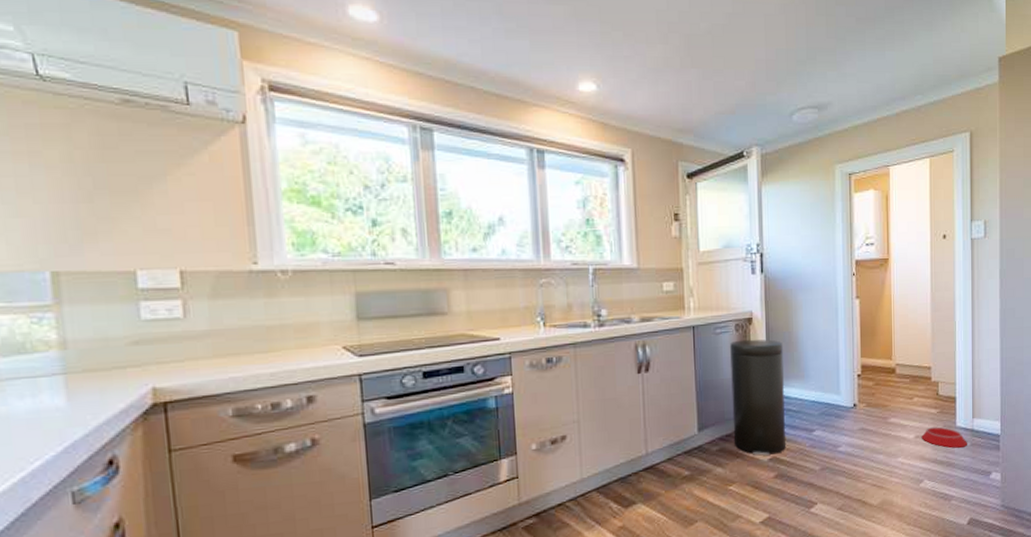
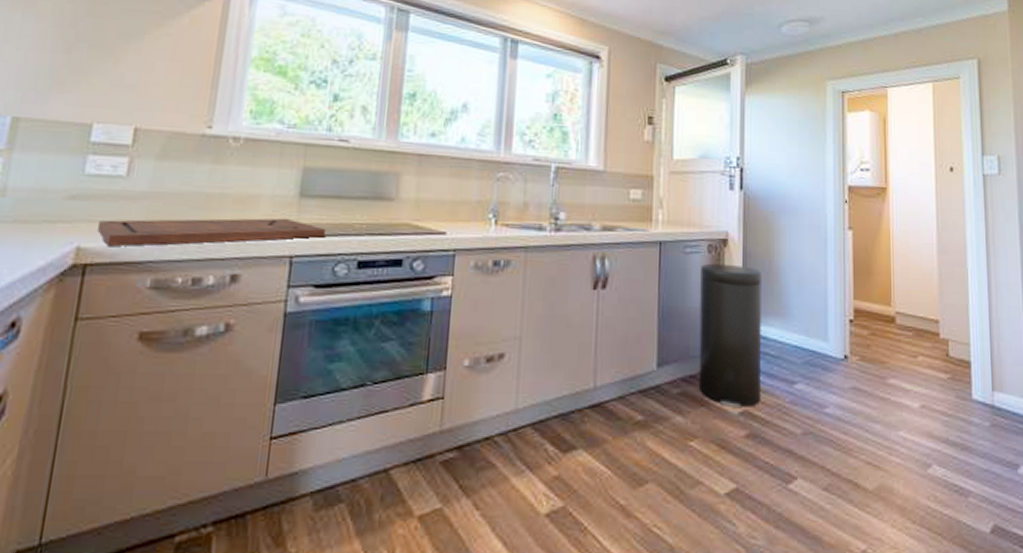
cutting board: none [167,340,388,385] -> present [96,218,325,247]
pet bowl: present [921,426,968,448] -> none [928,396,988,427]

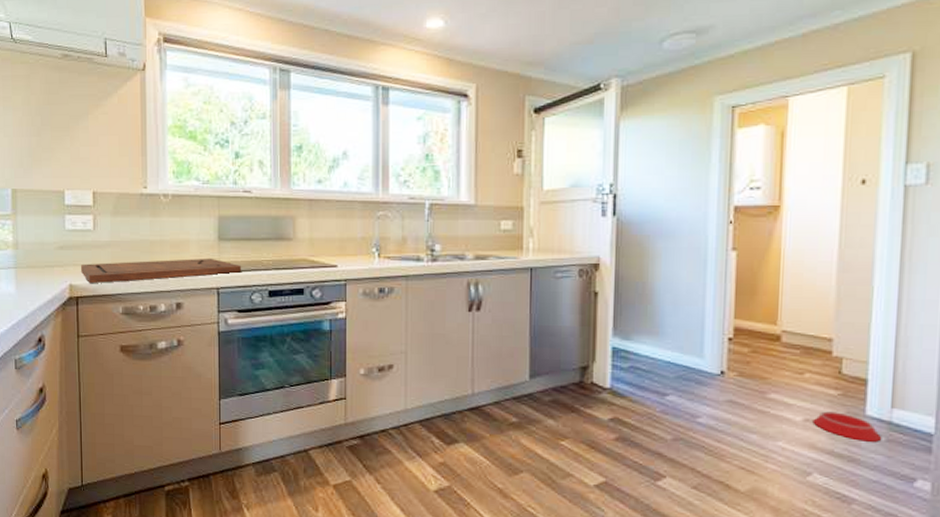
pedal bin: present [698,263,762,409] -> none [569,286,634,415]
pet bowl: none [928,396,988,427] -> present [812,411,882,442]

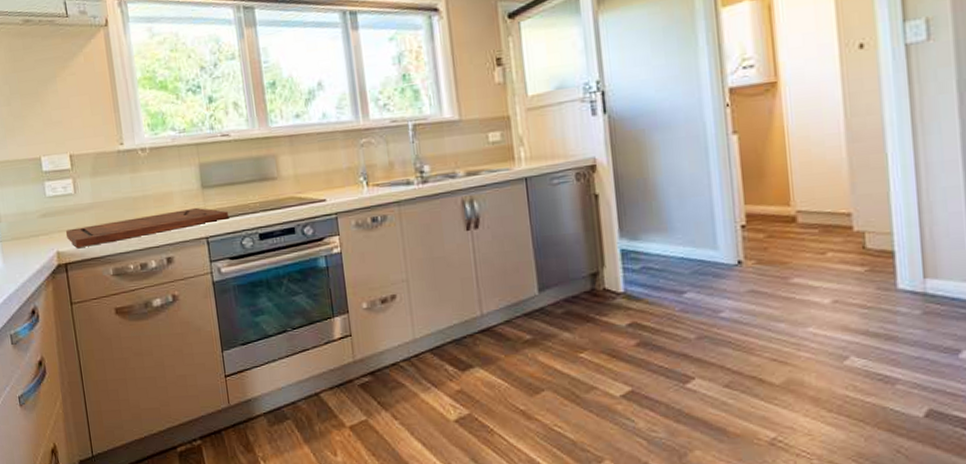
pet bowl: present [812,411,882,442] -> none [842,289,919,317]

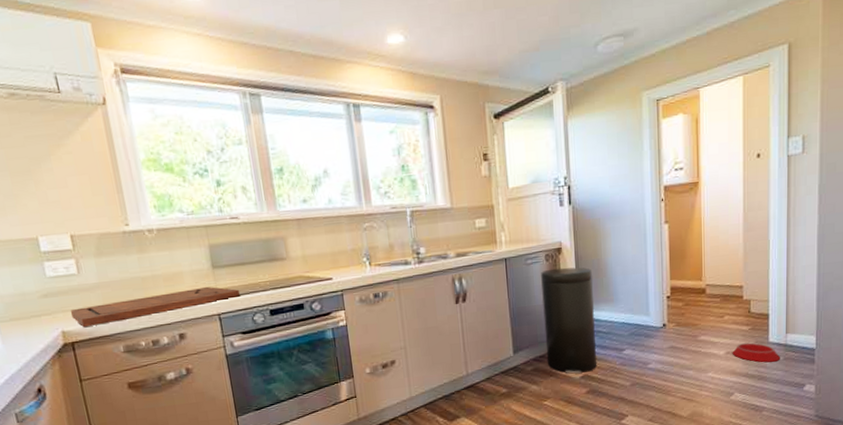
pedal bin: none [571,188,649,321] -> present [541,267,597,374]
pet bowl: none [842,289,919,317] -> present [732,342,781,363]

